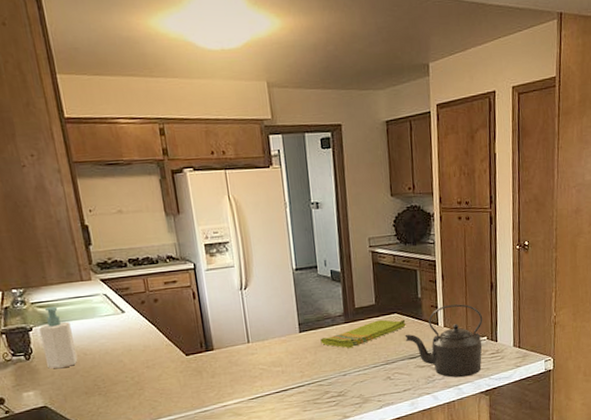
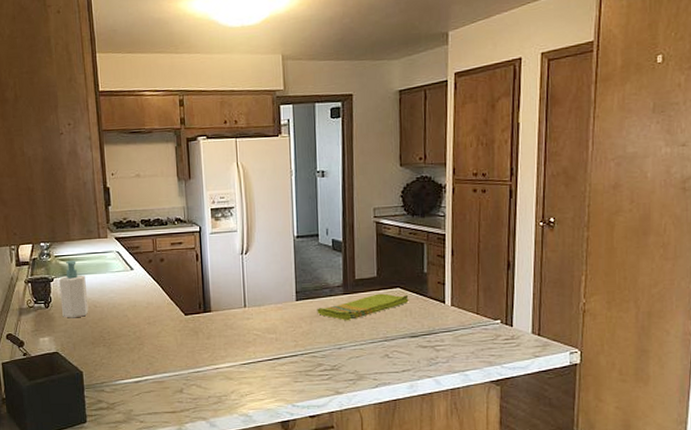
kettle: present [405,304,483,378] -> none [407,282,497,363]

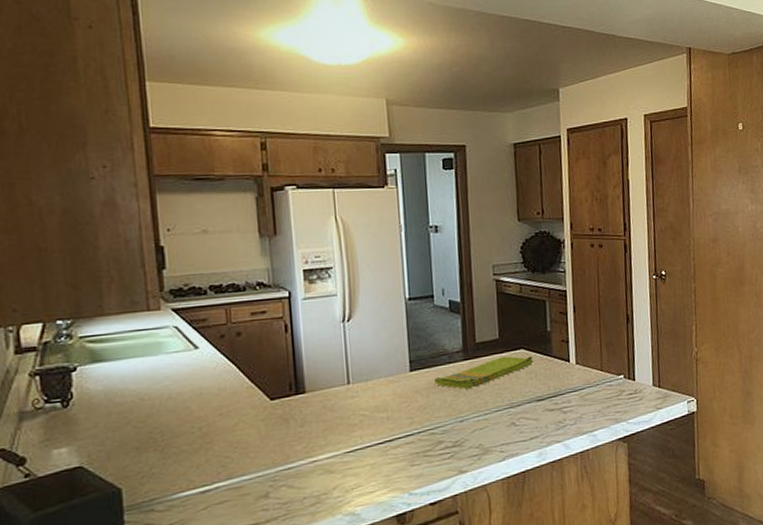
soap bottle: present [59,261,89,318] -> none [86,341,132,419]

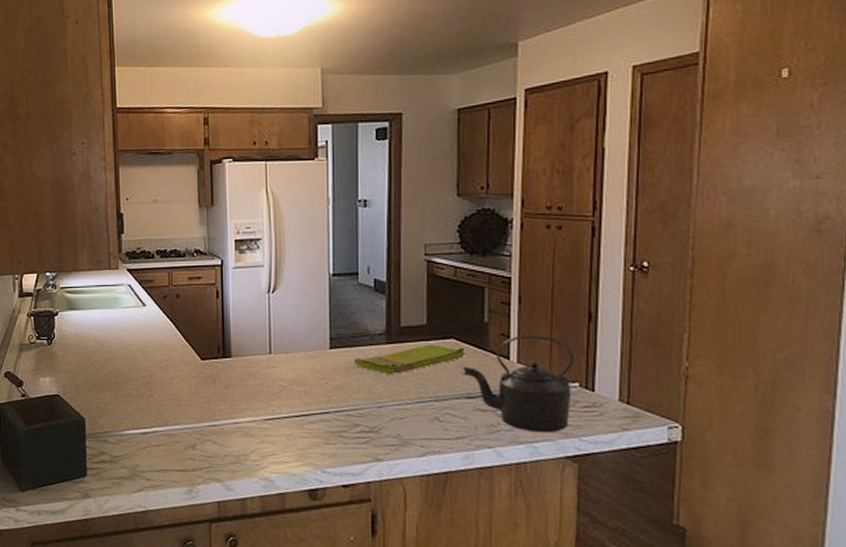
kettle: none [532,338,619,422] -> present [462,336,575,433]

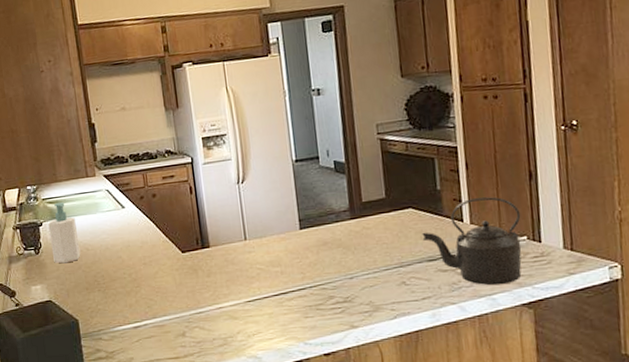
soap bottle: none [64,293,95,358] -> present [48,202,81,264]
dish towel: present [354,344,465,375] -> none [323,215,423,248]

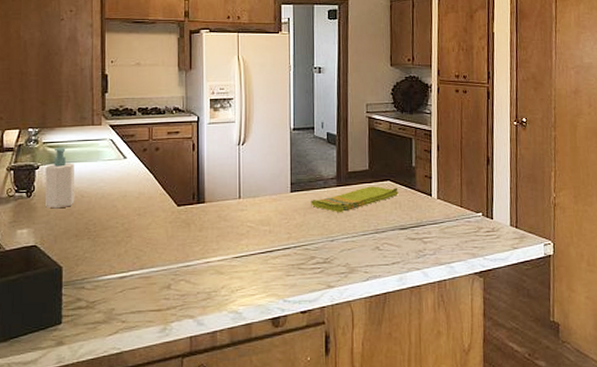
dish towel: none [323,215,423,248] -> present [311,186,399,213]
kettle: present [422,196,522,286] -> none [396,176,478,255]

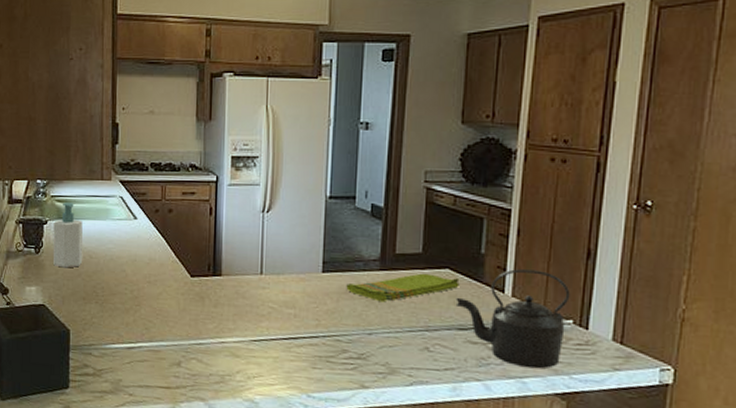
kettle: none [396,176,478,255] -> present [455,269,570,369]

